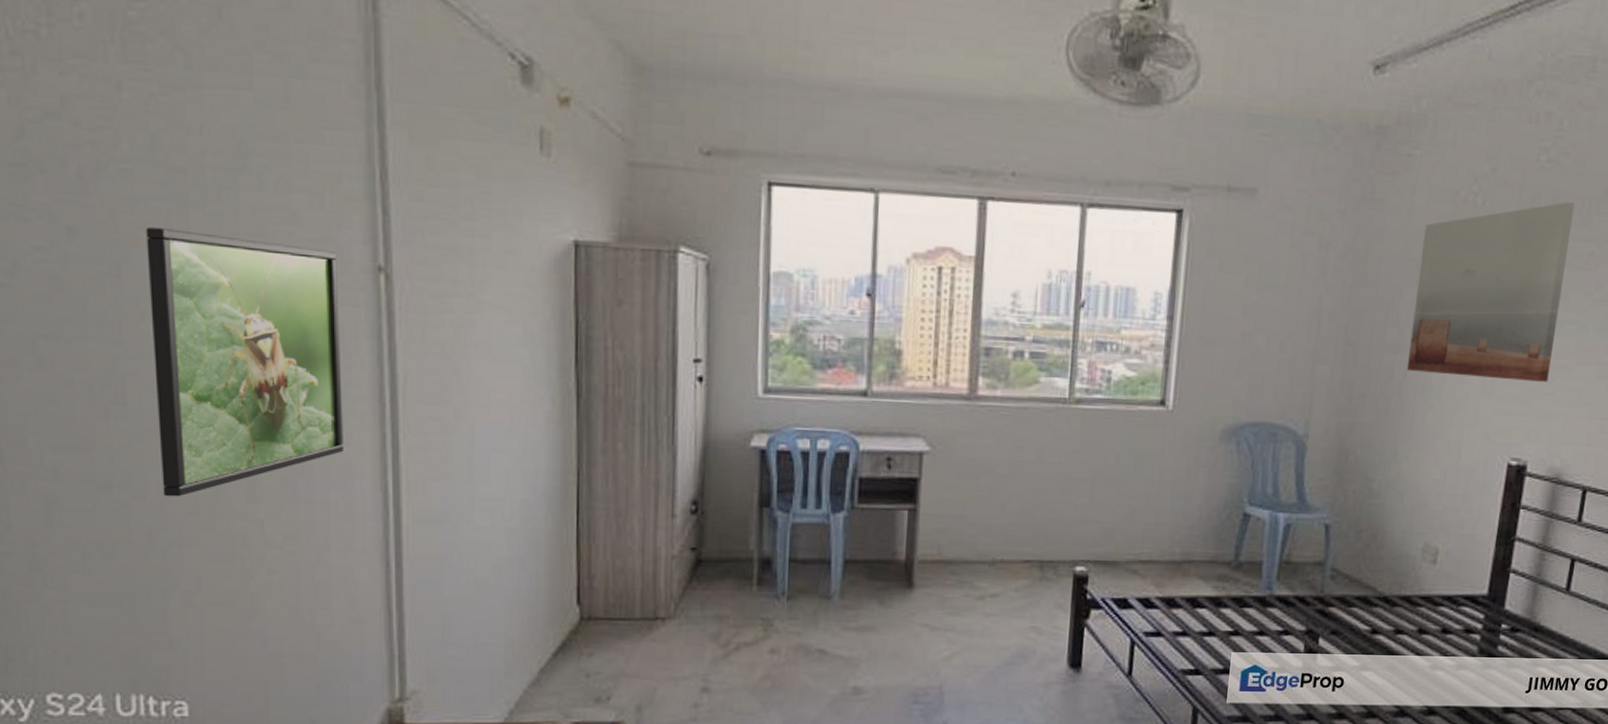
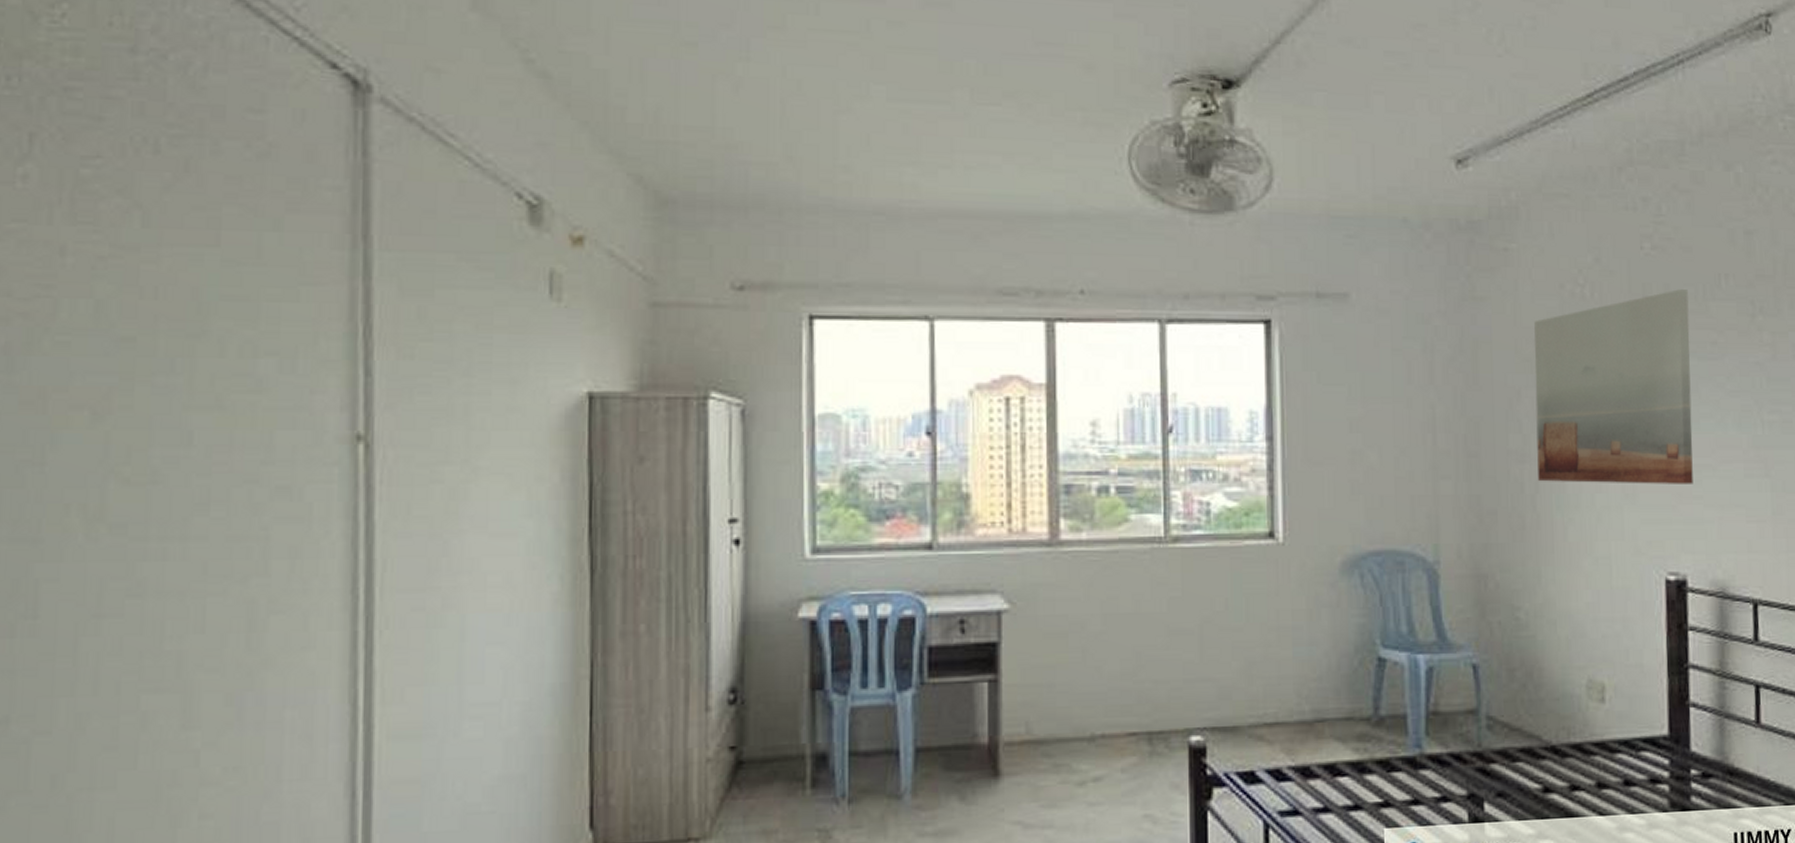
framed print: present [146,227,343,497] -> none [74,406,308,729]

